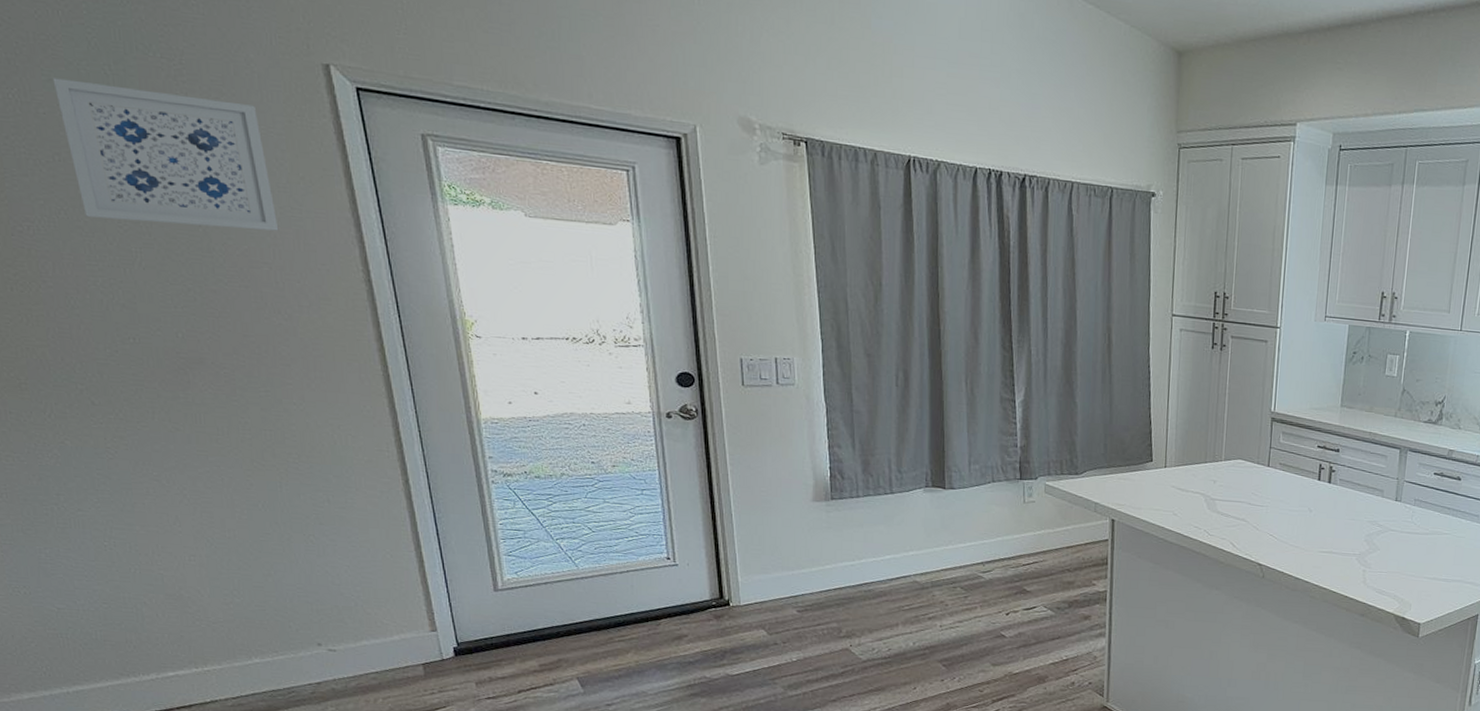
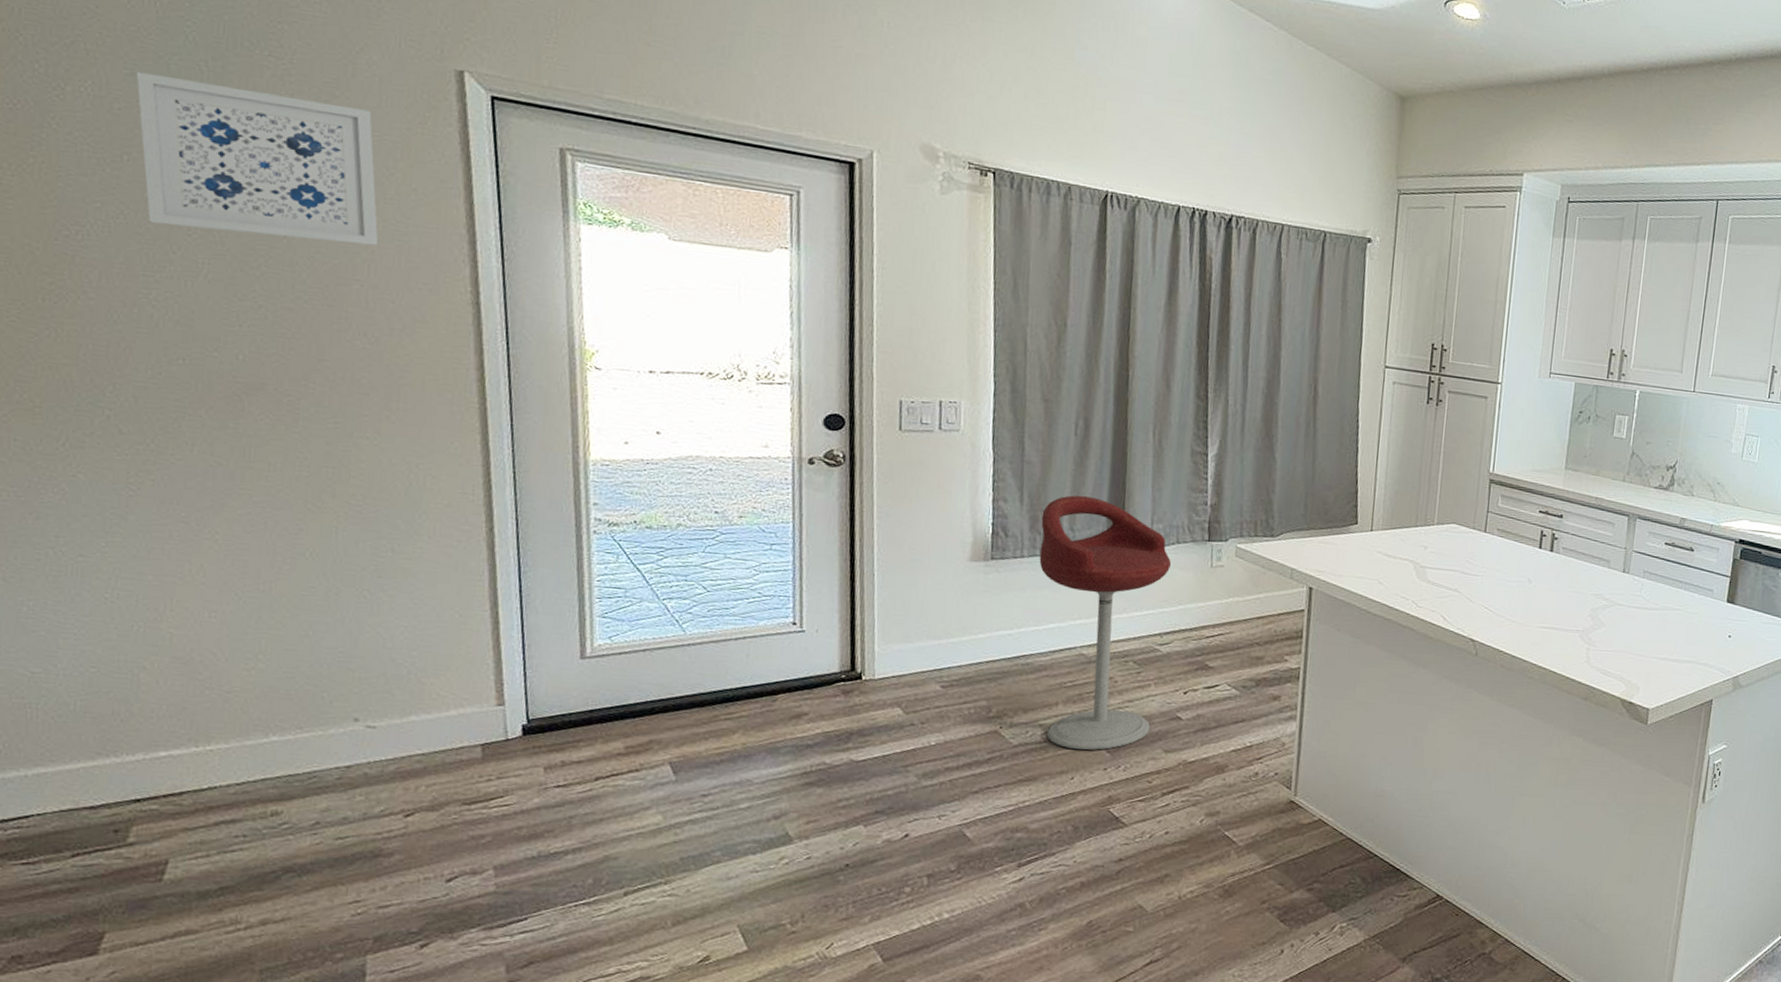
bar stool: none [872,441,988,664] -> present [1039,495,1171,750]

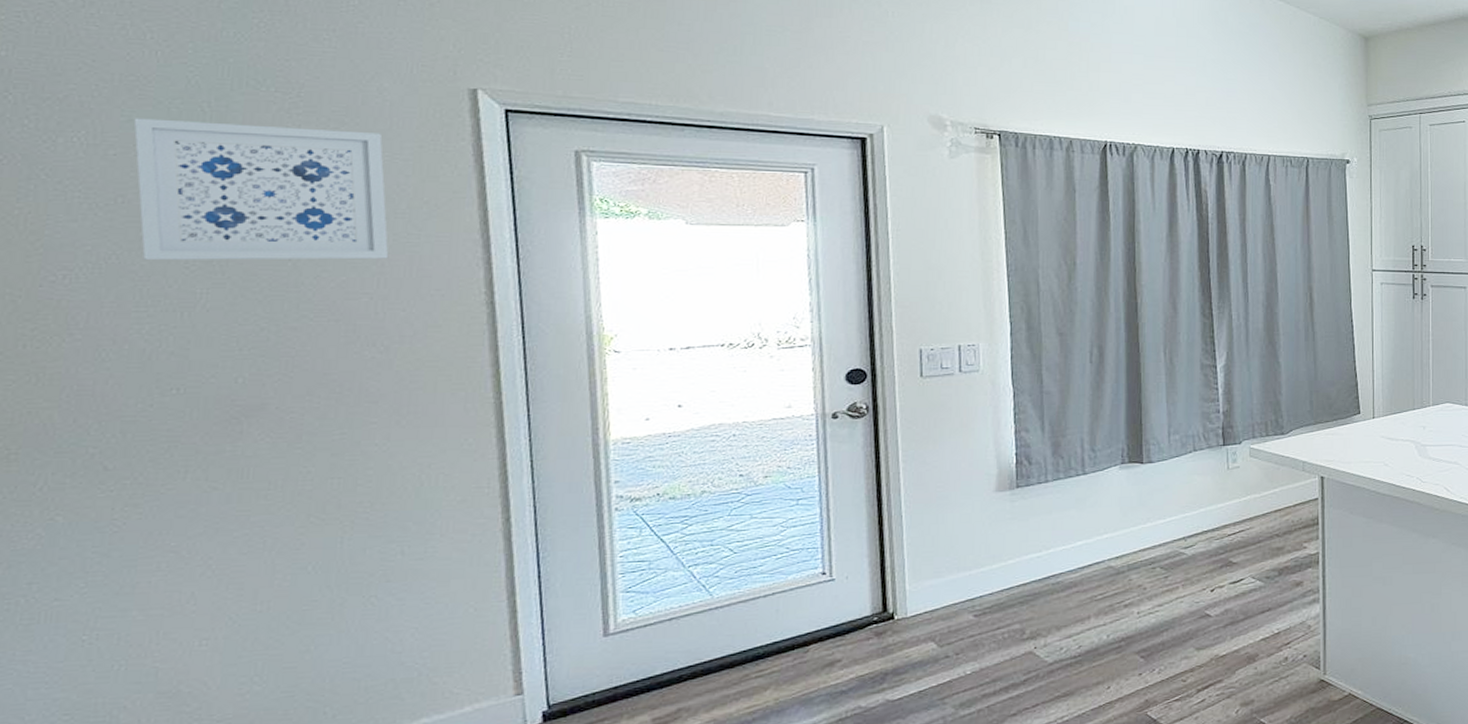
bar stool: present [1039,495,1171,750] -> none [1063,418,1189,659]

